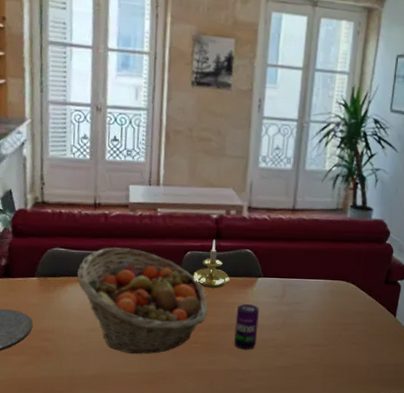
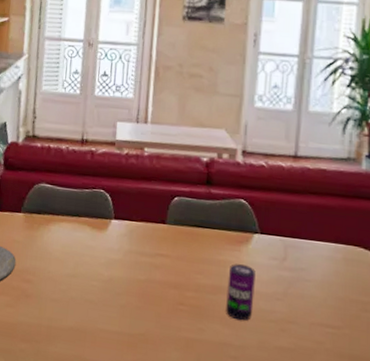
fruit basket: present [77,247,208,354] -> none [61,187,196,311]
candle holder: present [193,239,230,288] -> none [180,185,222,242]

